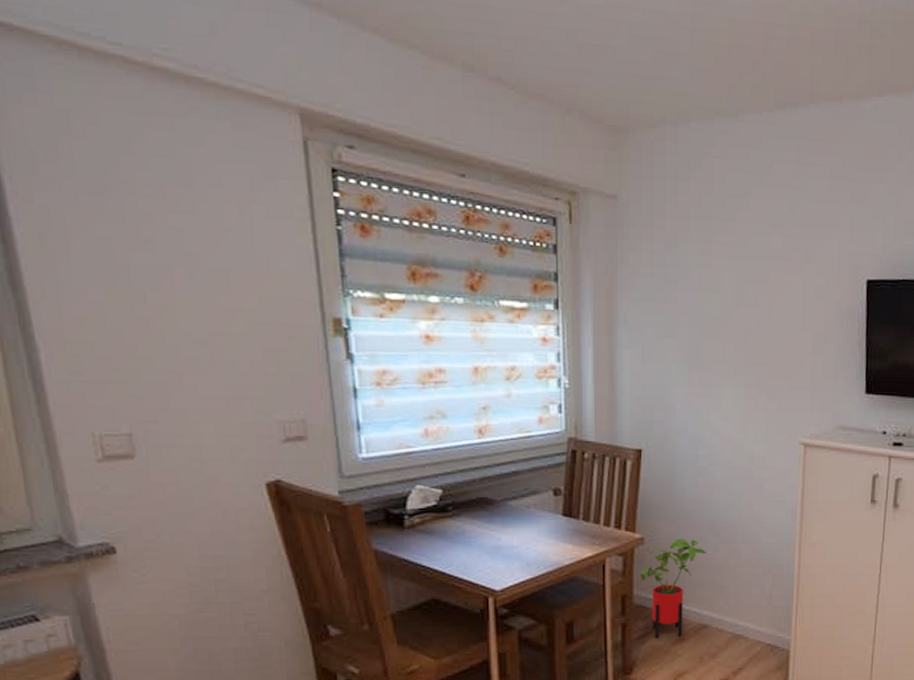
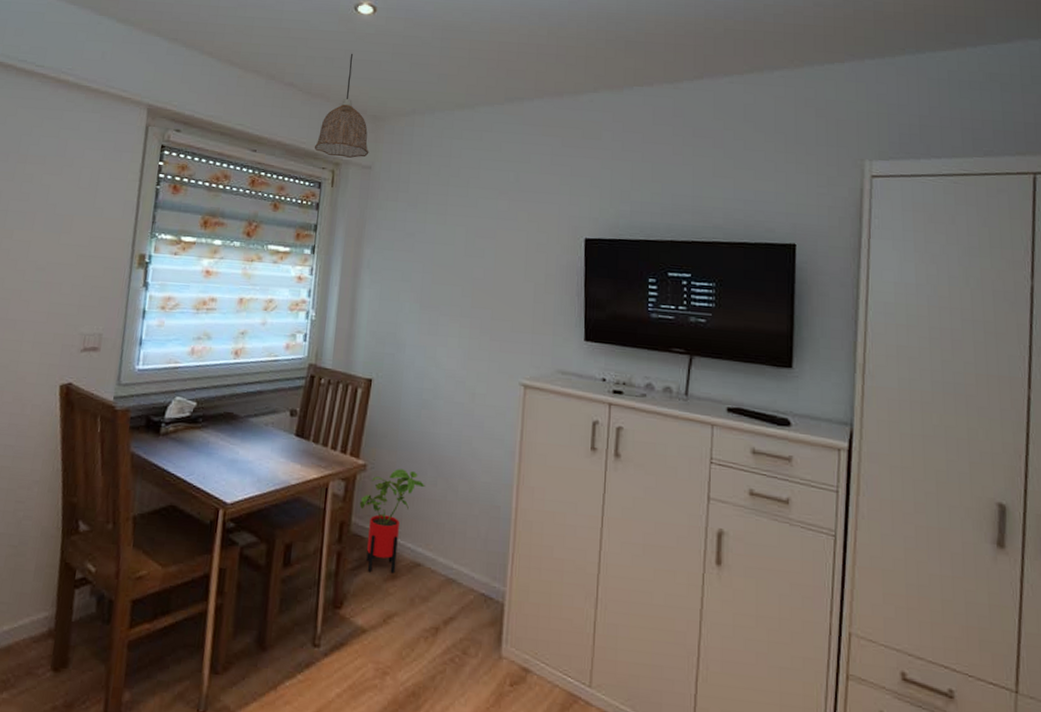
pendant lamp: none [542,34,612,184] -> present [315,53,369,158]

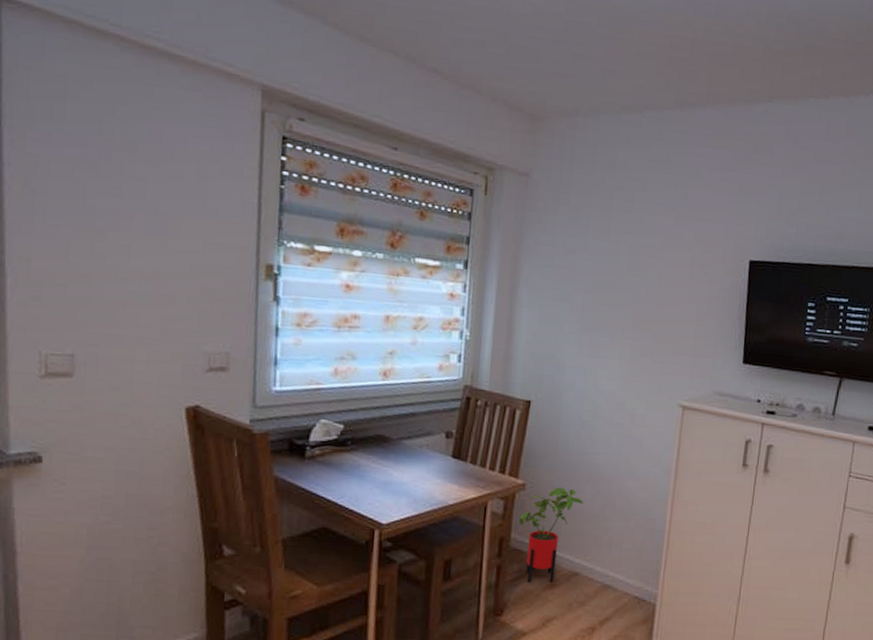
pendant lamp: present [315,53,369,158] -> none [465,37,527,163]

